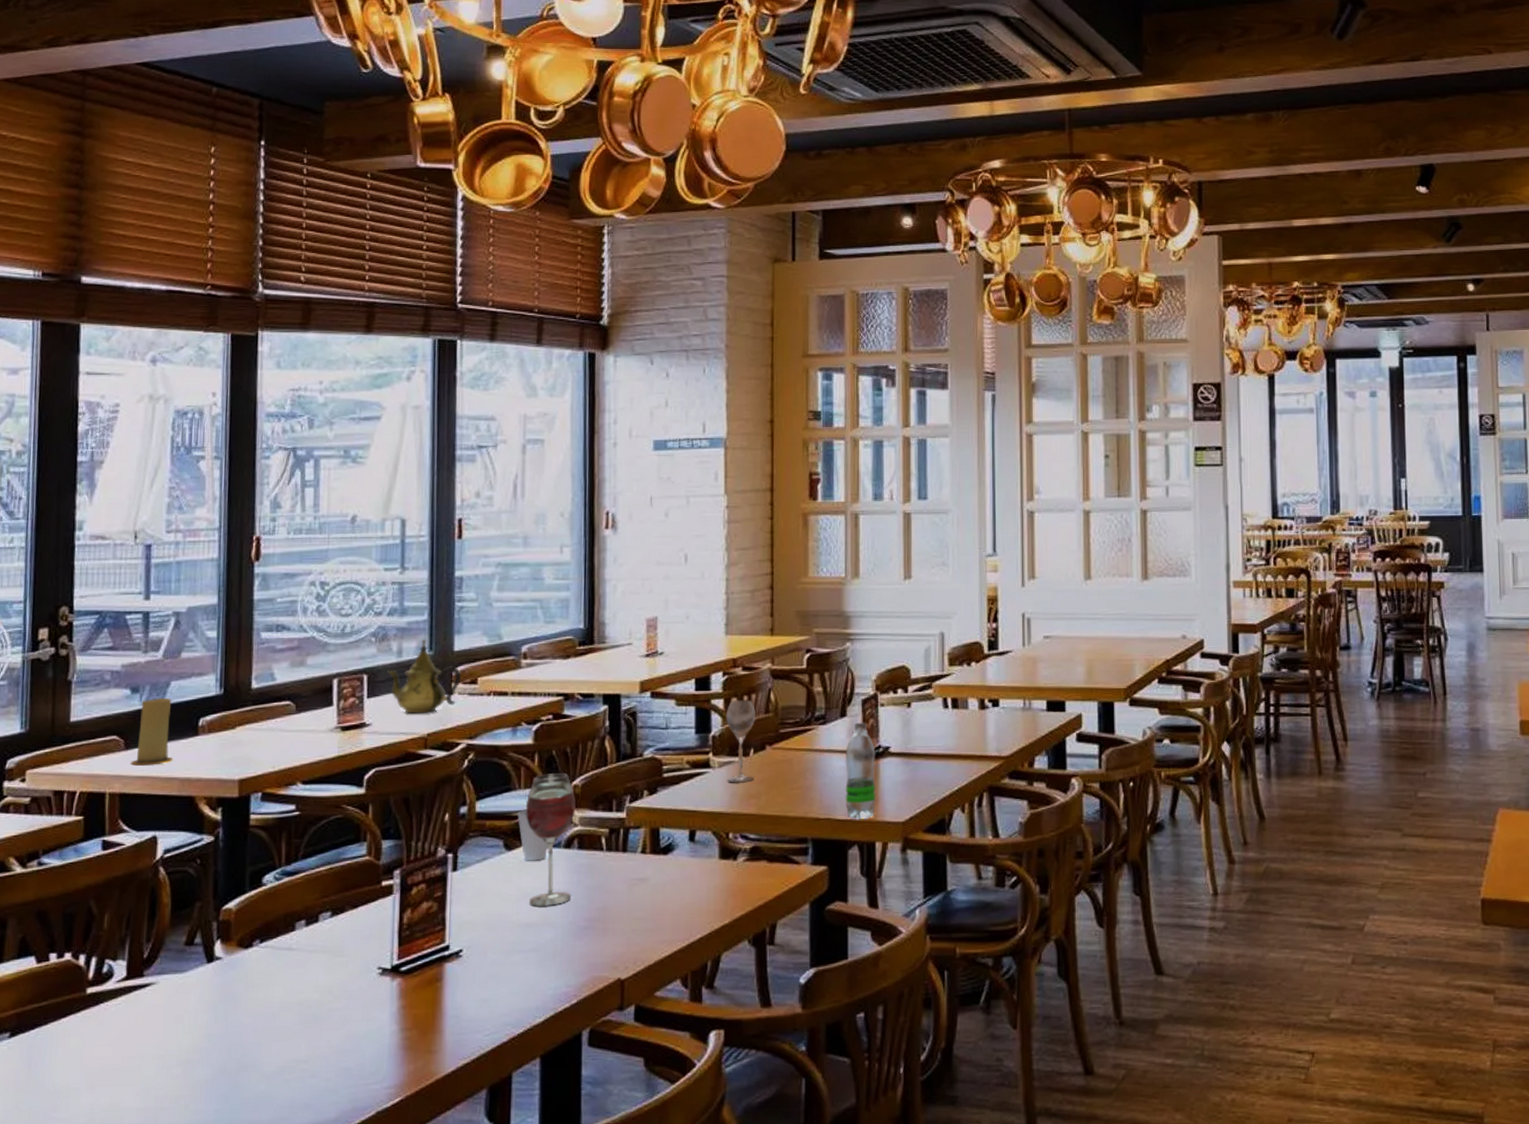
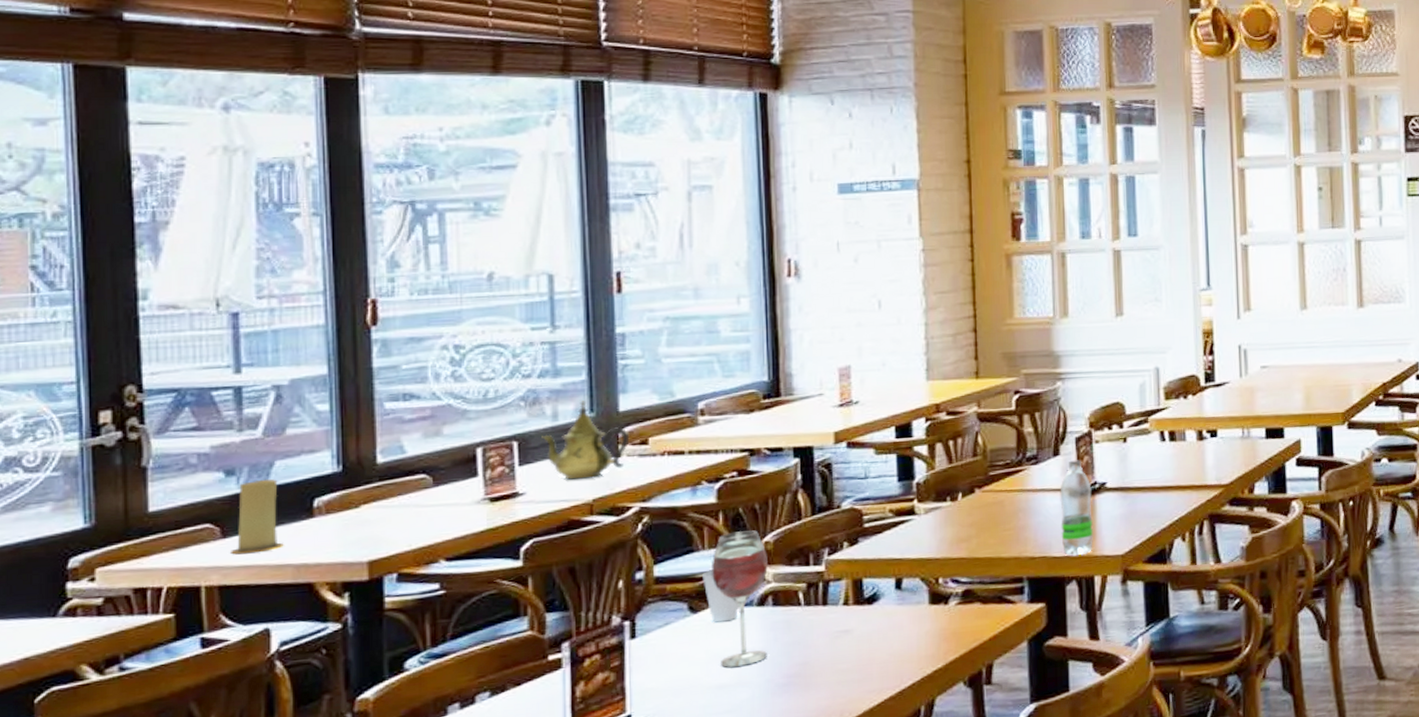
wineglass: present [726,699,756,783] -> none [930,444,964,529]

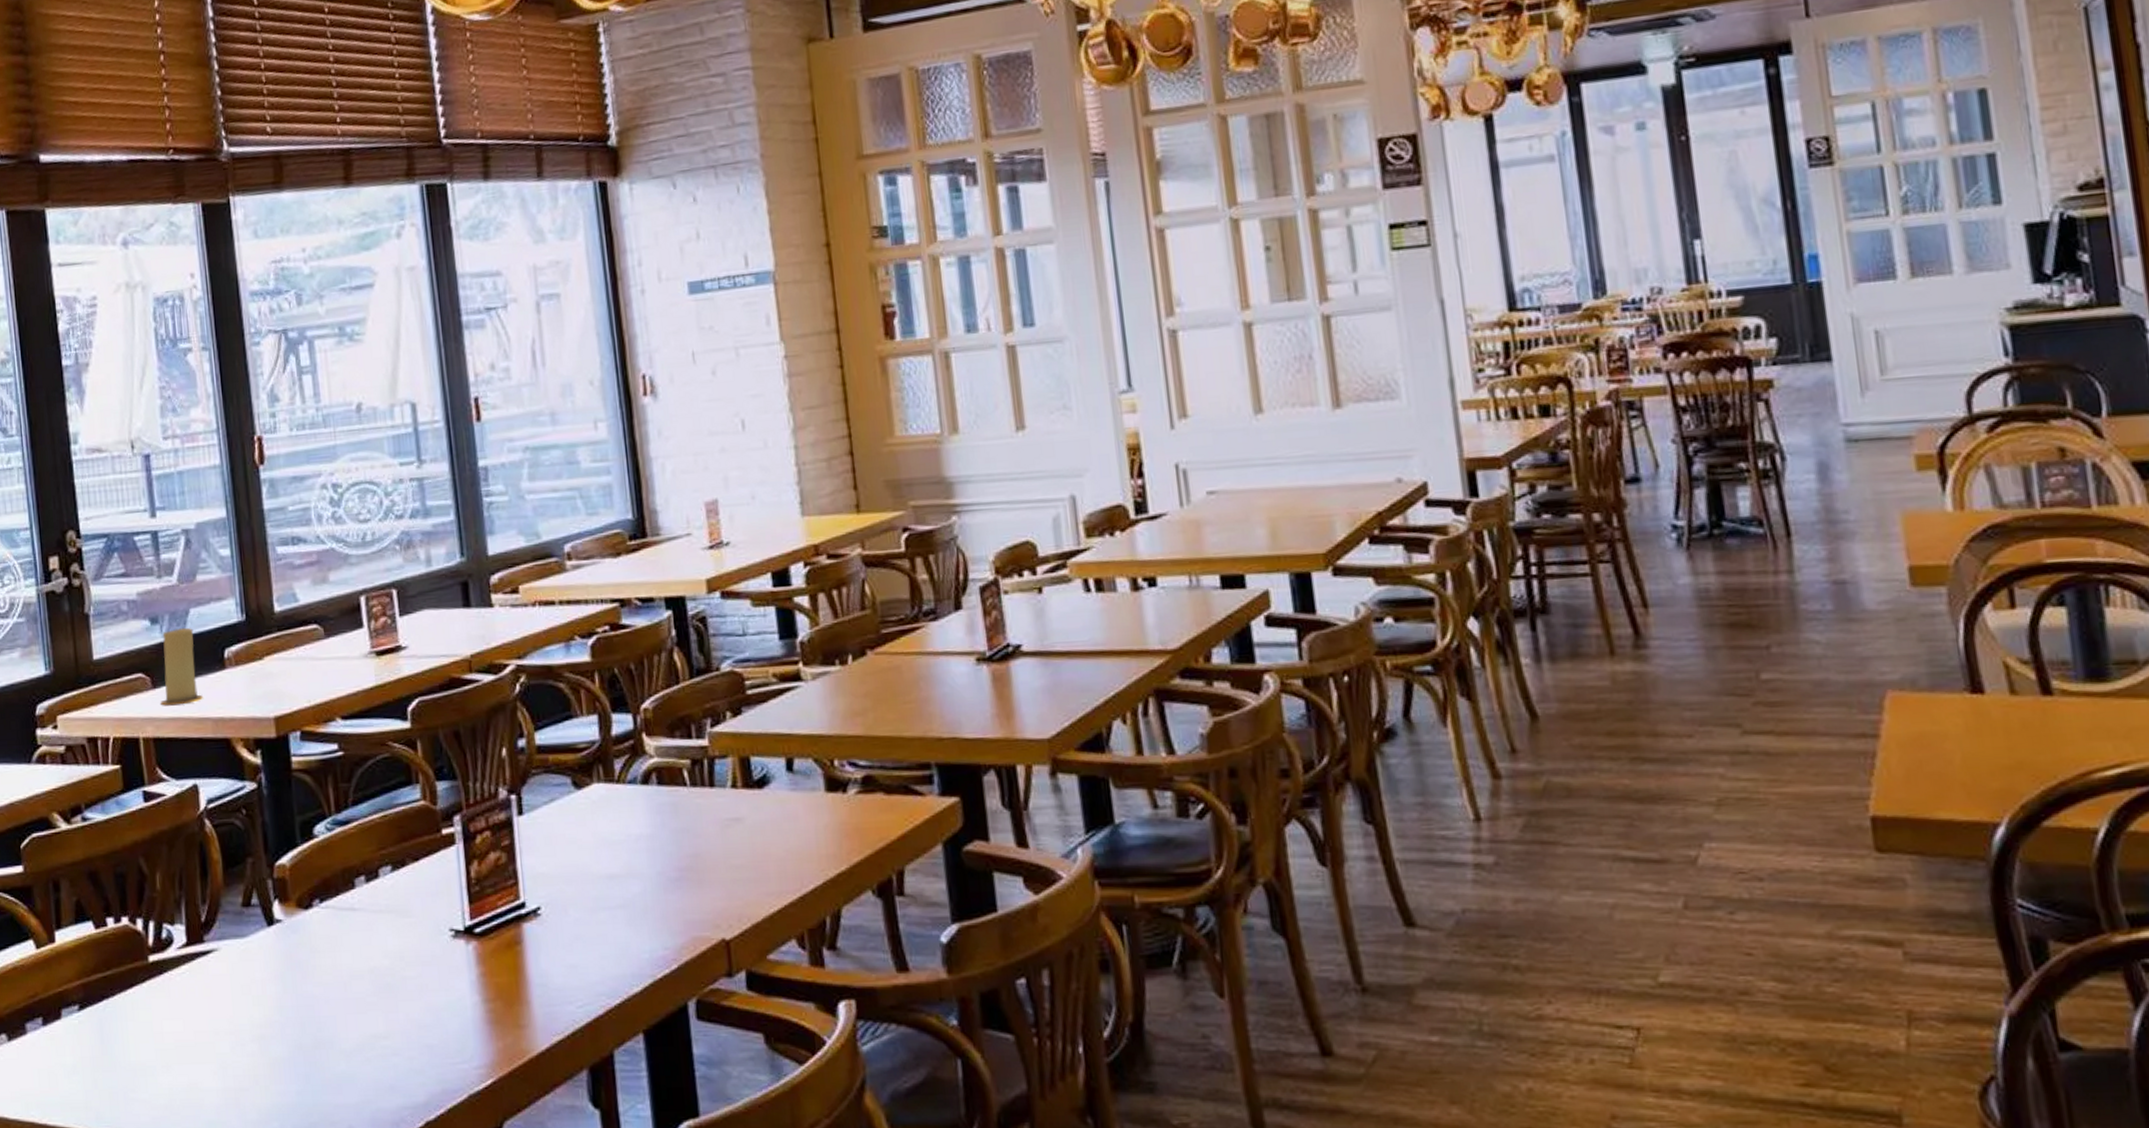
teapot: present [542,401,630,480] -> none [418,543,501,632]
cup: present [702,570,740,623] -> none [583,739,624,801]
wineglass: present [712,530,768,667] -> none [591,695,656,854]
bottle: present [1060,460,1093,556] -> none [965,615,1012,739]

